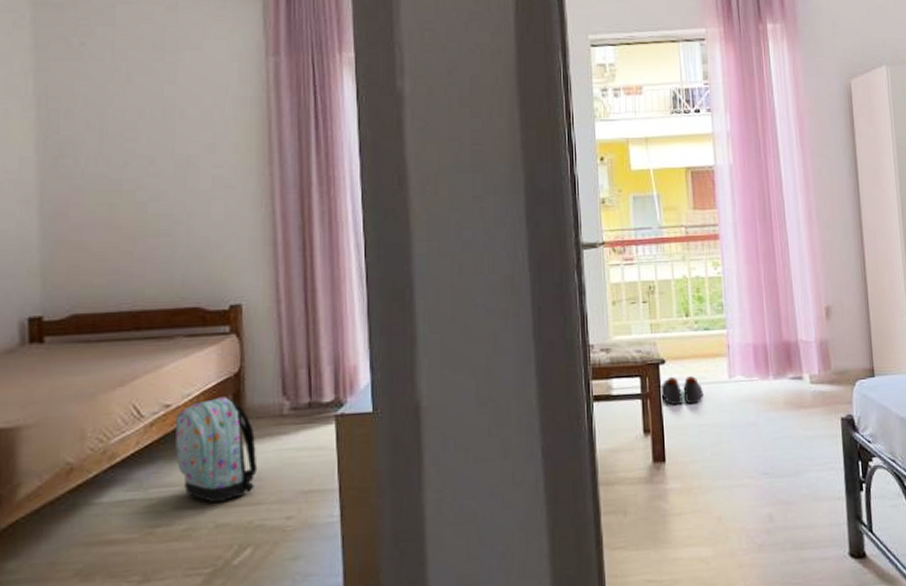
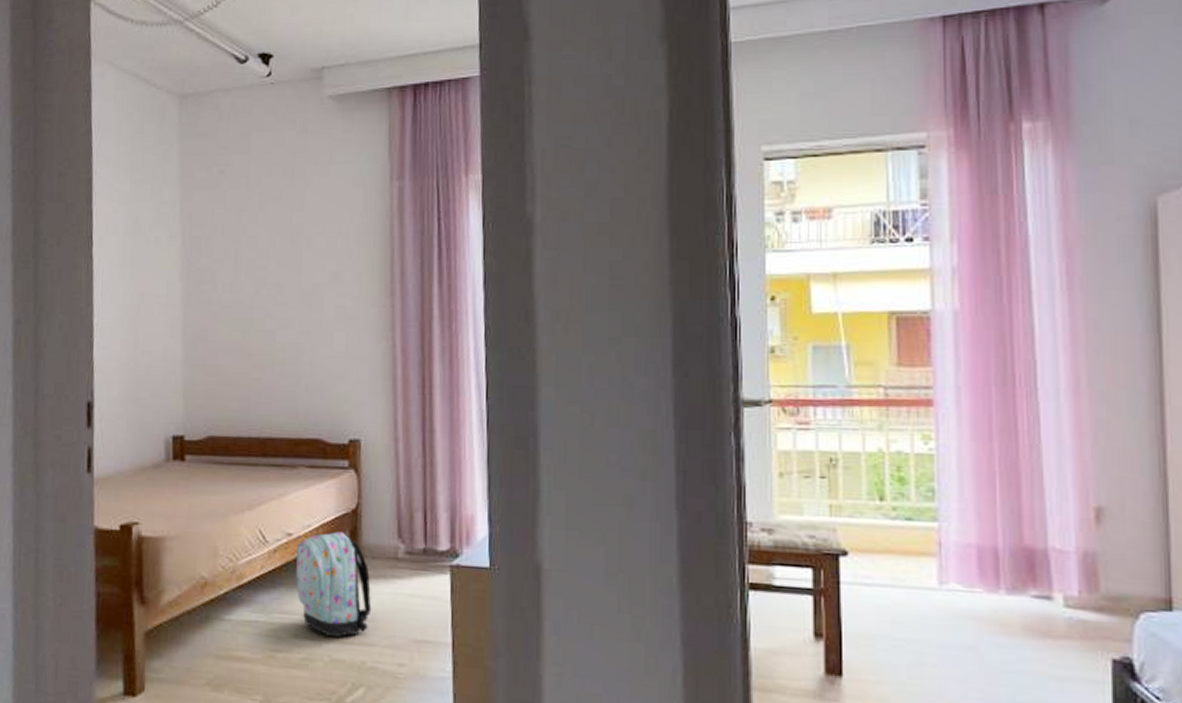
shoes: present [659,376,703,406] -> none [838,572,900,612]

